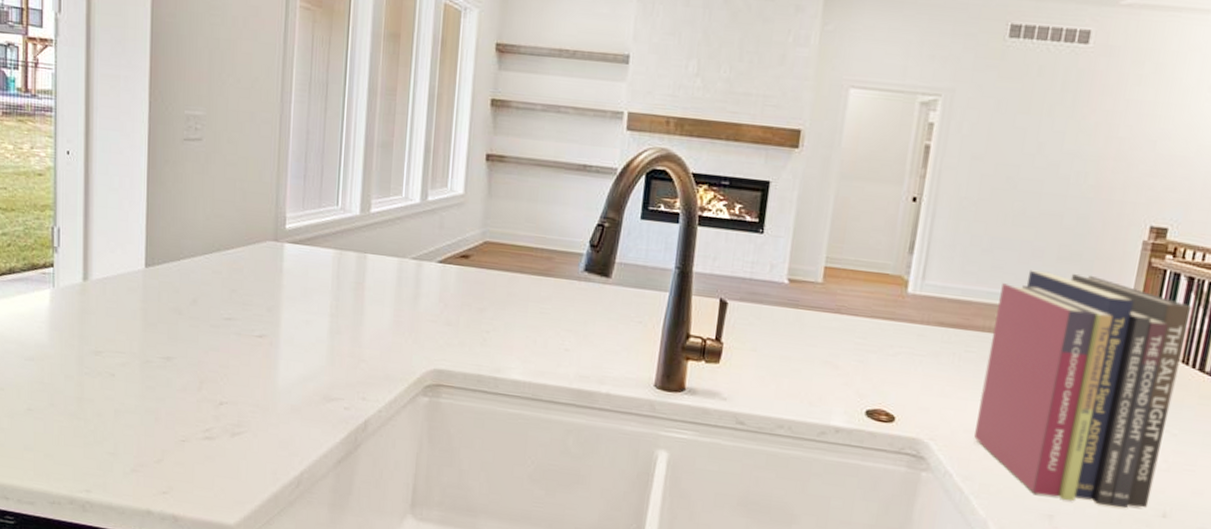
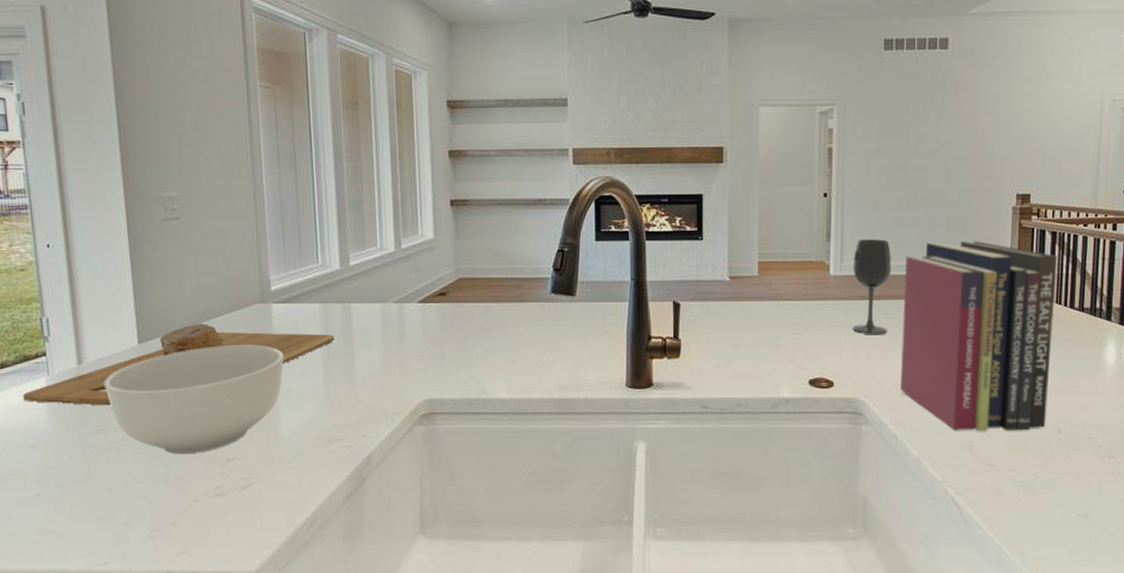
cutting board: none [27,253,346,328] -> present [23,323,335,406]
bowl: none [106,280,291,391] -> present [103,345,284,454]
wine glass: none [925,256,985,371] -> present [852,239,892,335]

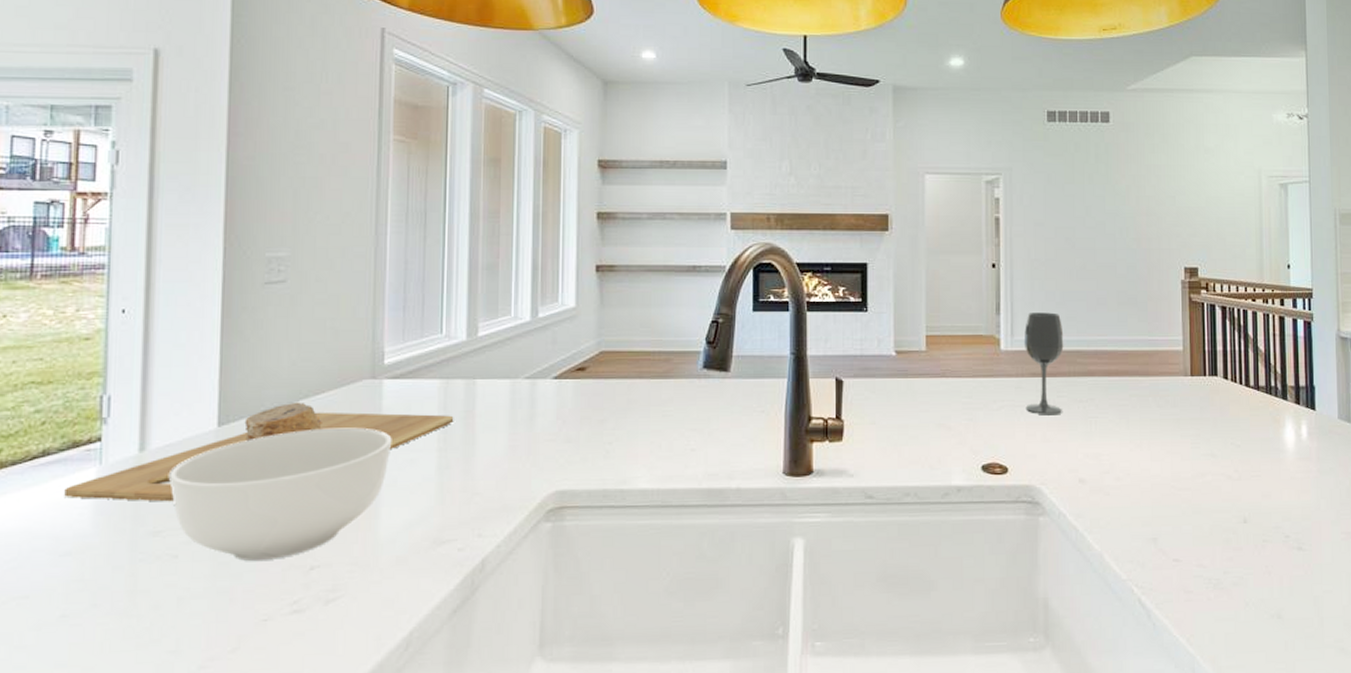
books: present [900,240,1058,431] -> none [1077,314,1231,521]

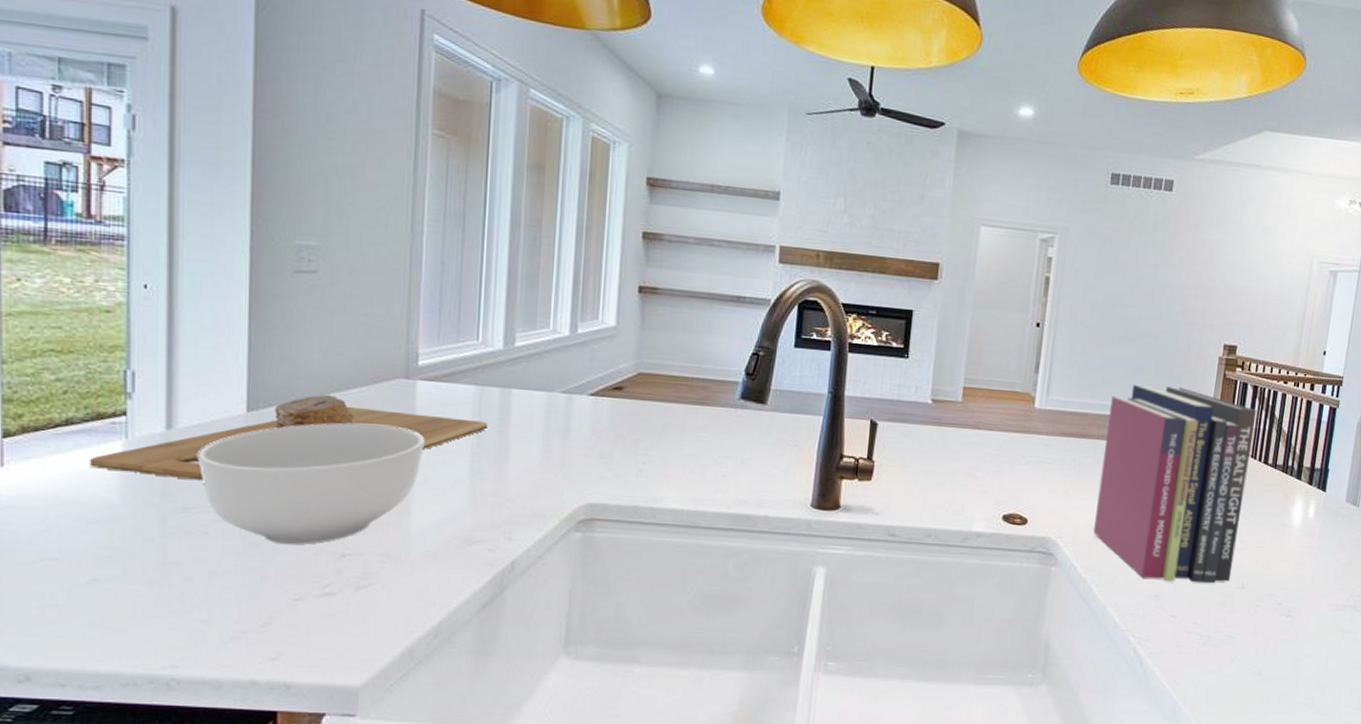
wine glass: present [1023,312,1064,416] -> none [1051,374,1098,475]
books: none [1077,314,1231,521] -> present [1093,384,1257,583]

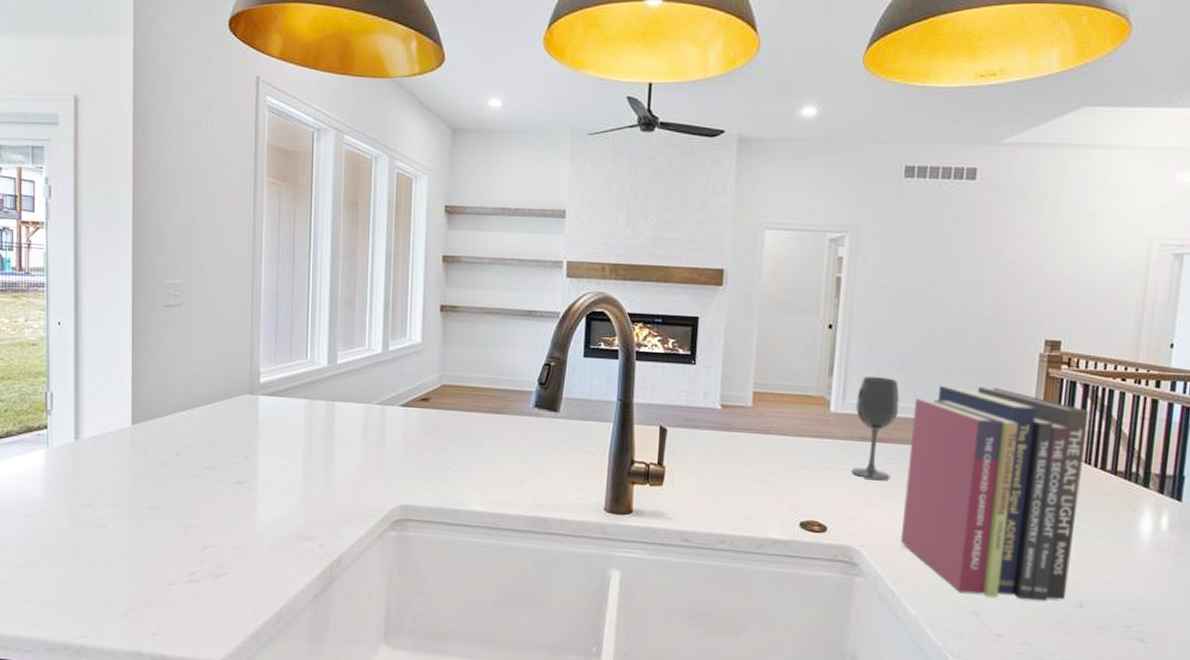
cutting board: present [90,394,488,481] -> none [23,409,317,482]
bowl: present [196,423,425,544] -> none [96,433,266,537]
wine glass: none [1051,374,1098,475] -> present [851,376,900,481]

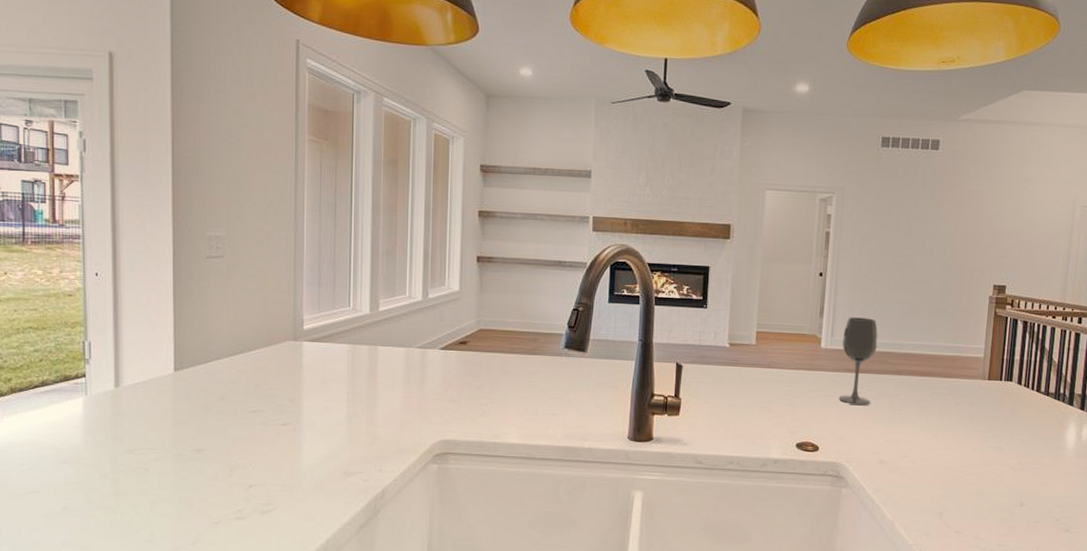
books: present [901,385,1090,600] -> none [879,323,1028,501]

